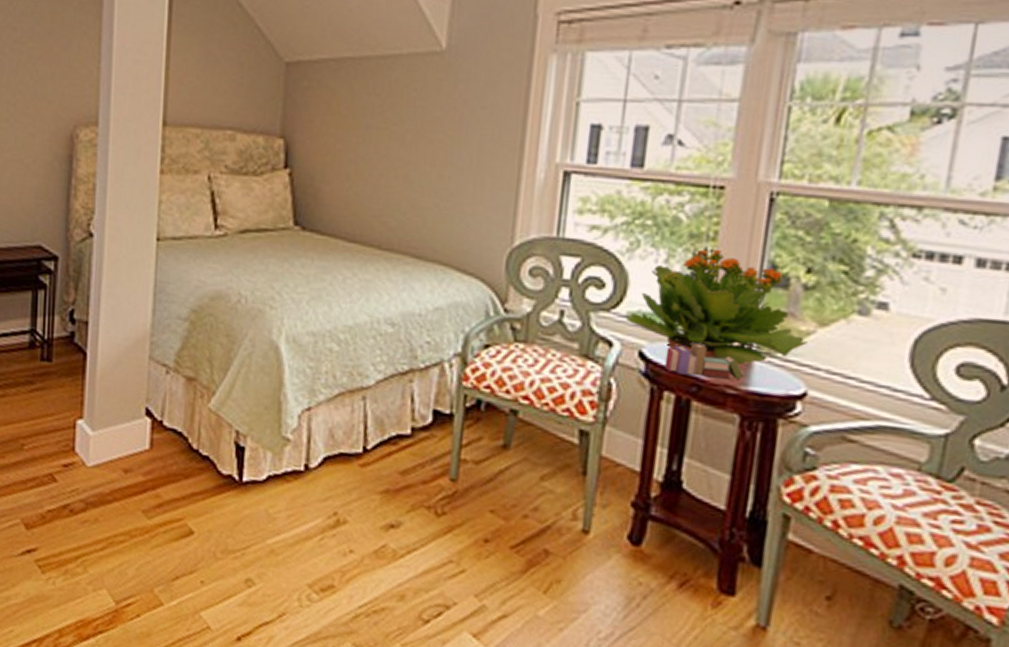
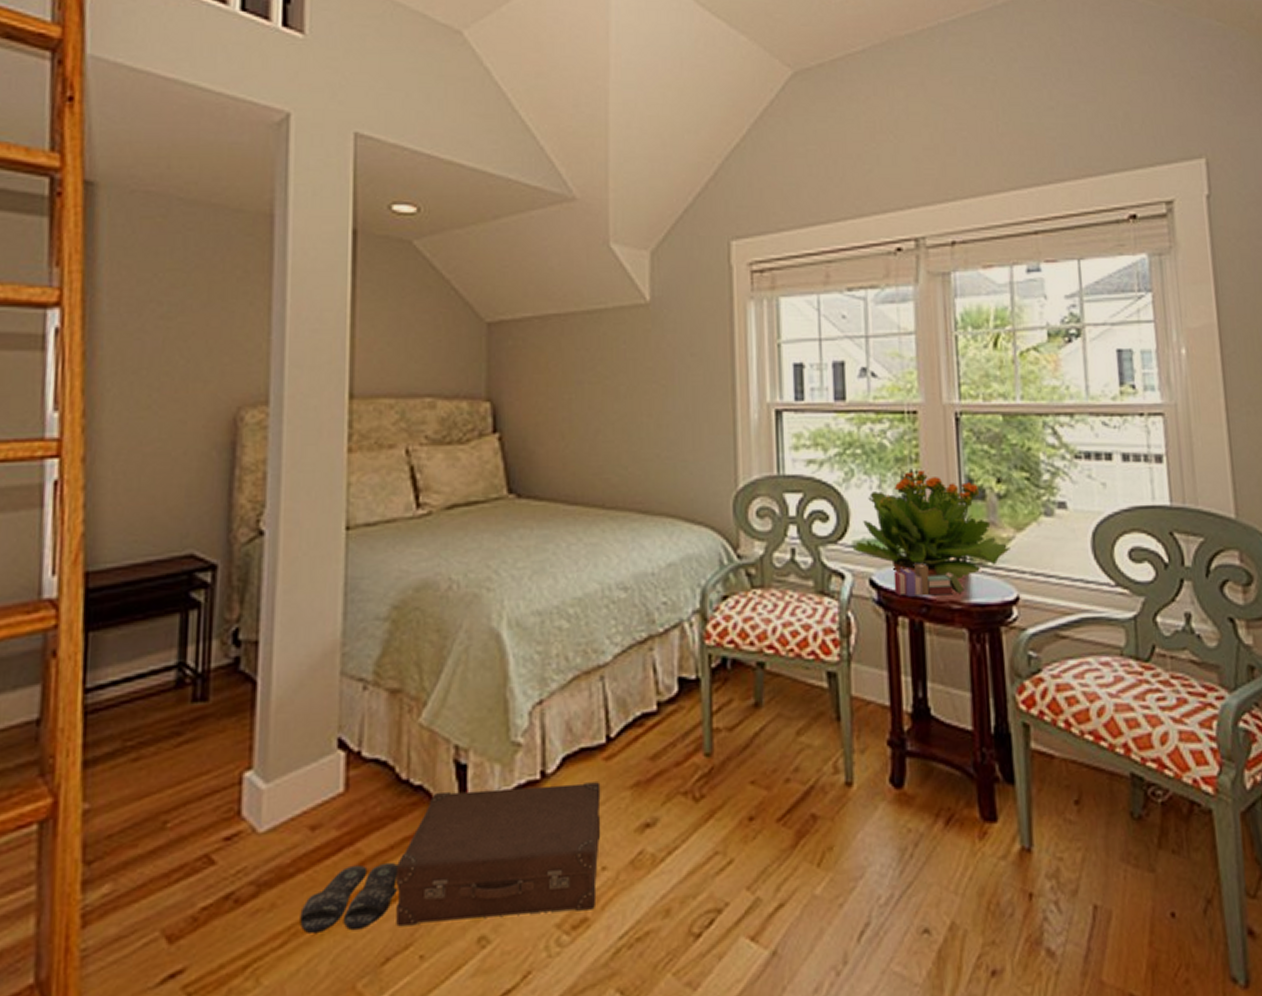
slippers: none [115,504,187,551] -> present [300,862,399,933]
suitcase: none [184,465,355,581] -> present [395,782,601,927]

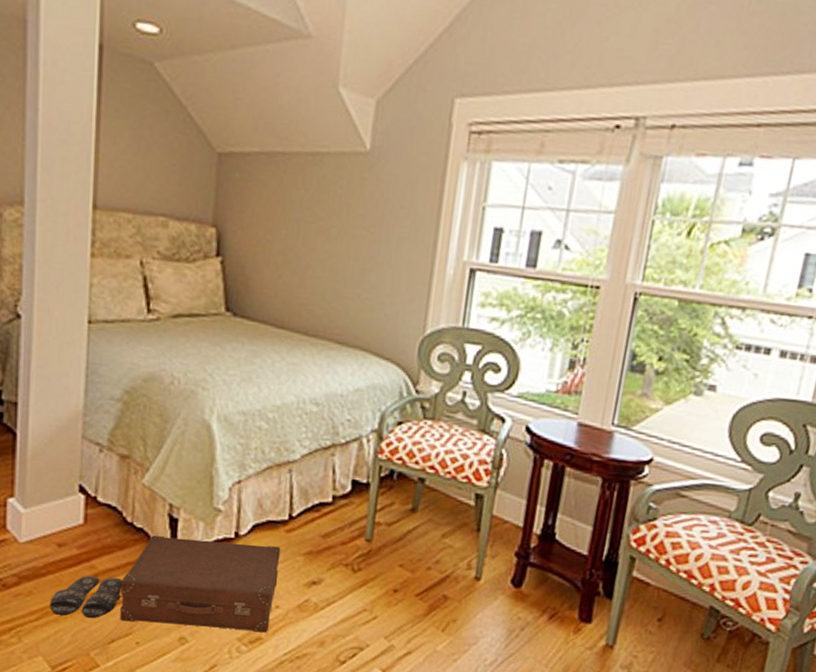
potted flower: present [852,469,1010,580] -> none [516,339,656,437]
book: present [893,562,965,597] -> none [545,418,607,449]

